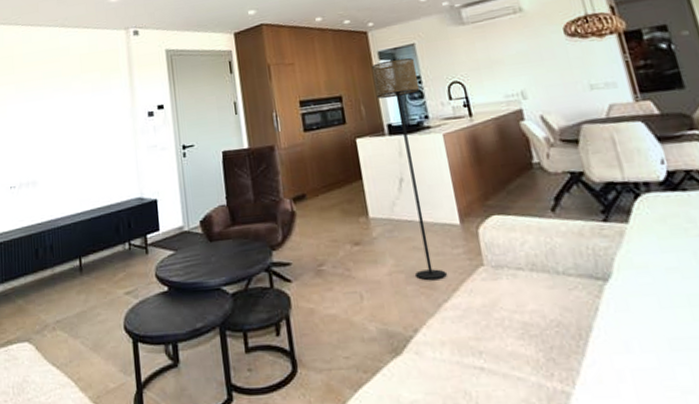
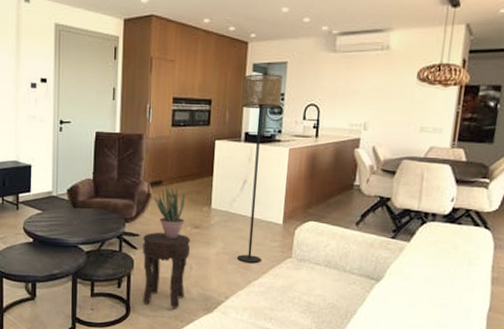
side table: none [296,255,361,355] -> present [142,232,191,308]
potted plant: none [301,200,342,263] -> present [155,186,185,239]

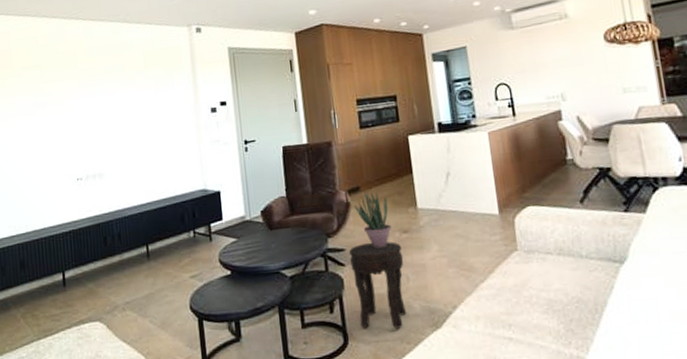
floor lamp: present [237,73,284,263] -> none [425,59,484,263]

